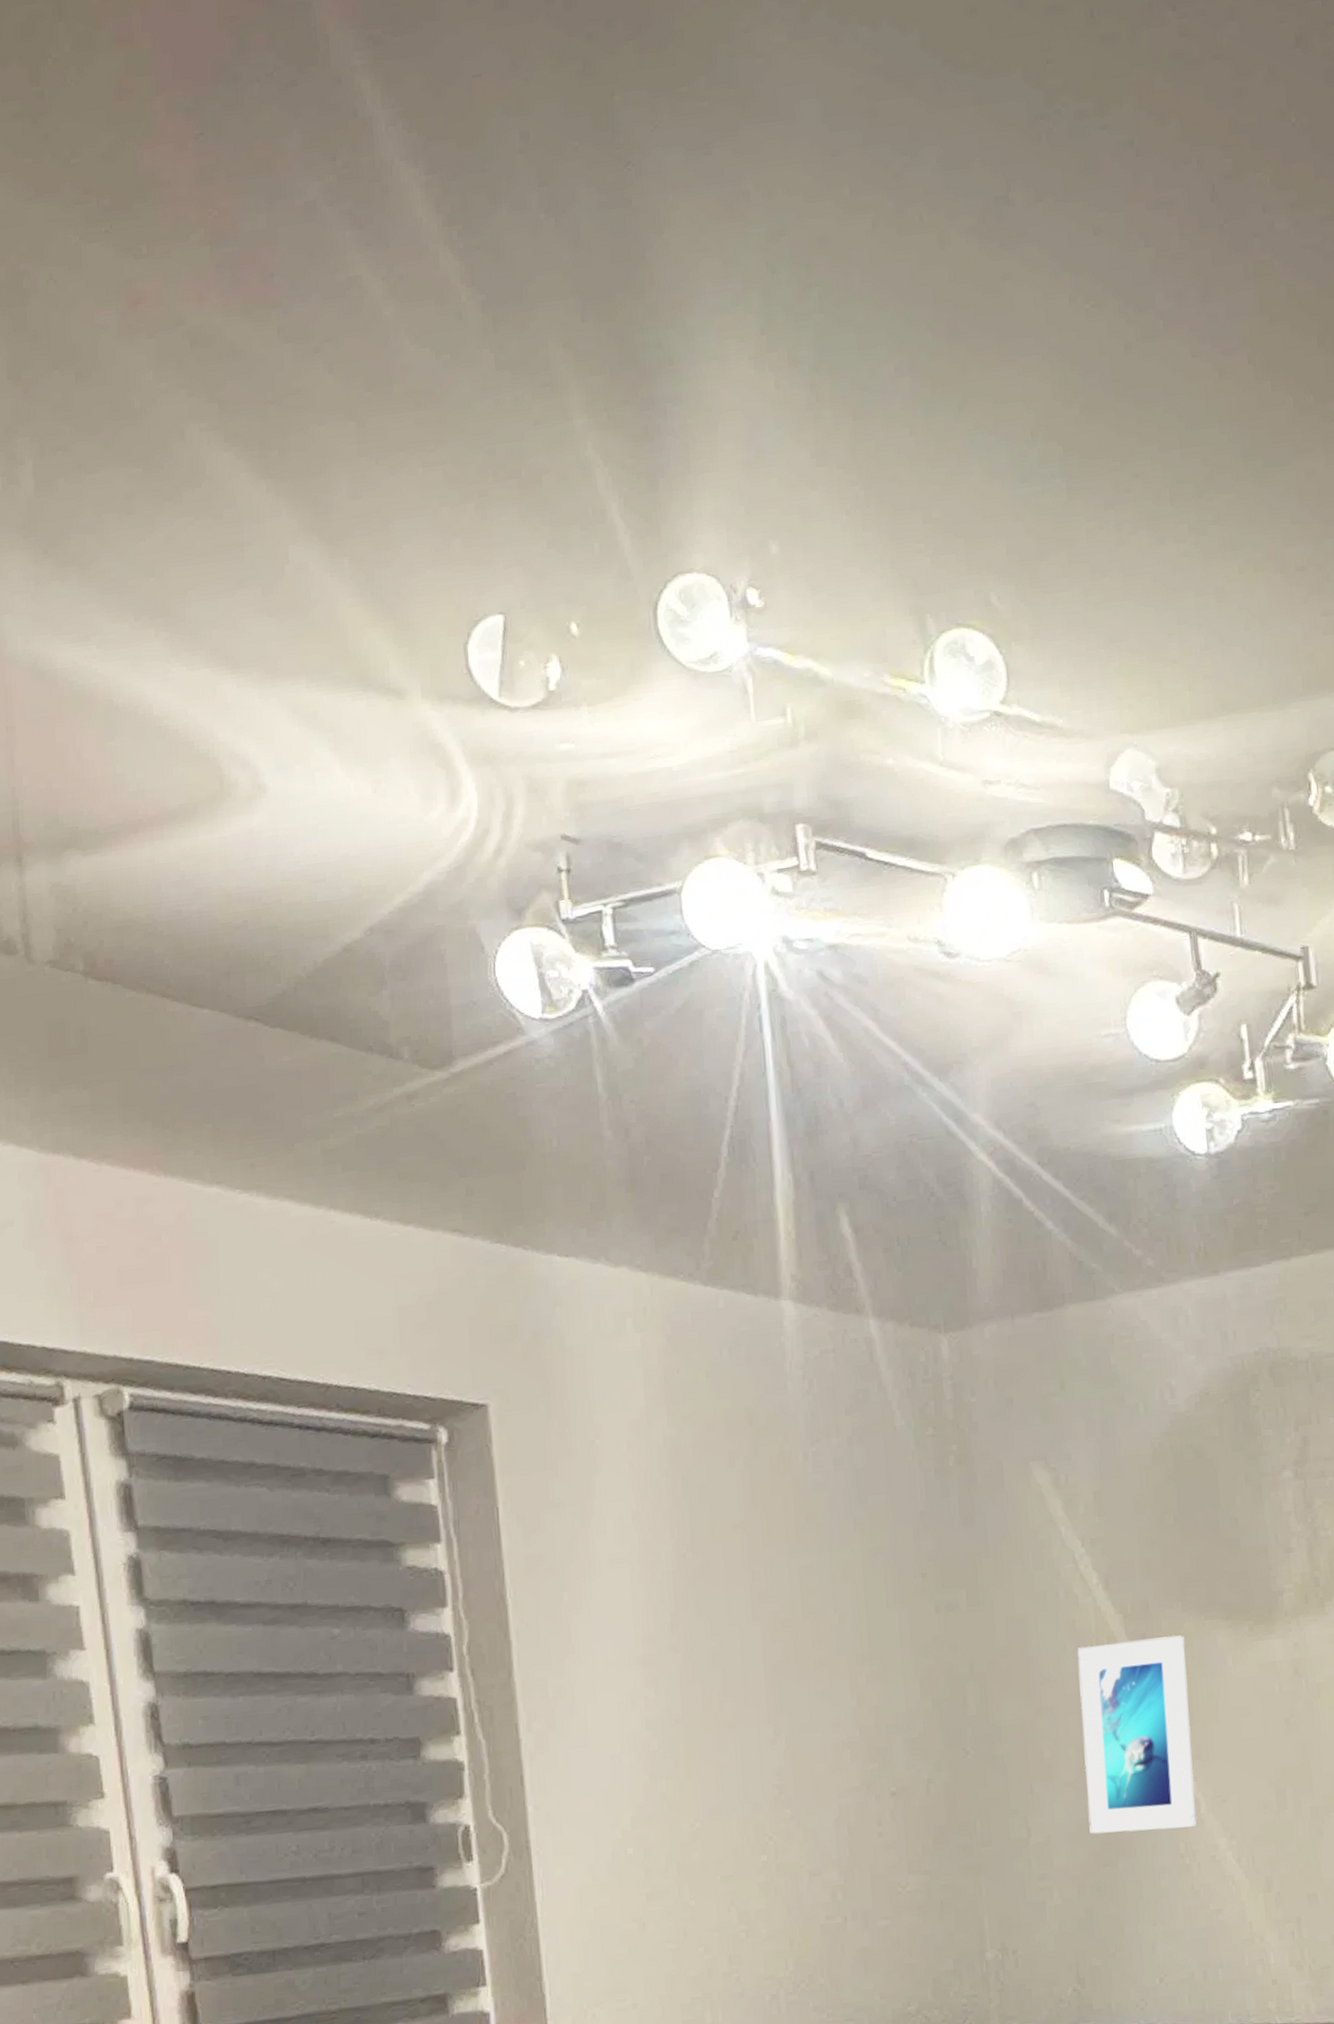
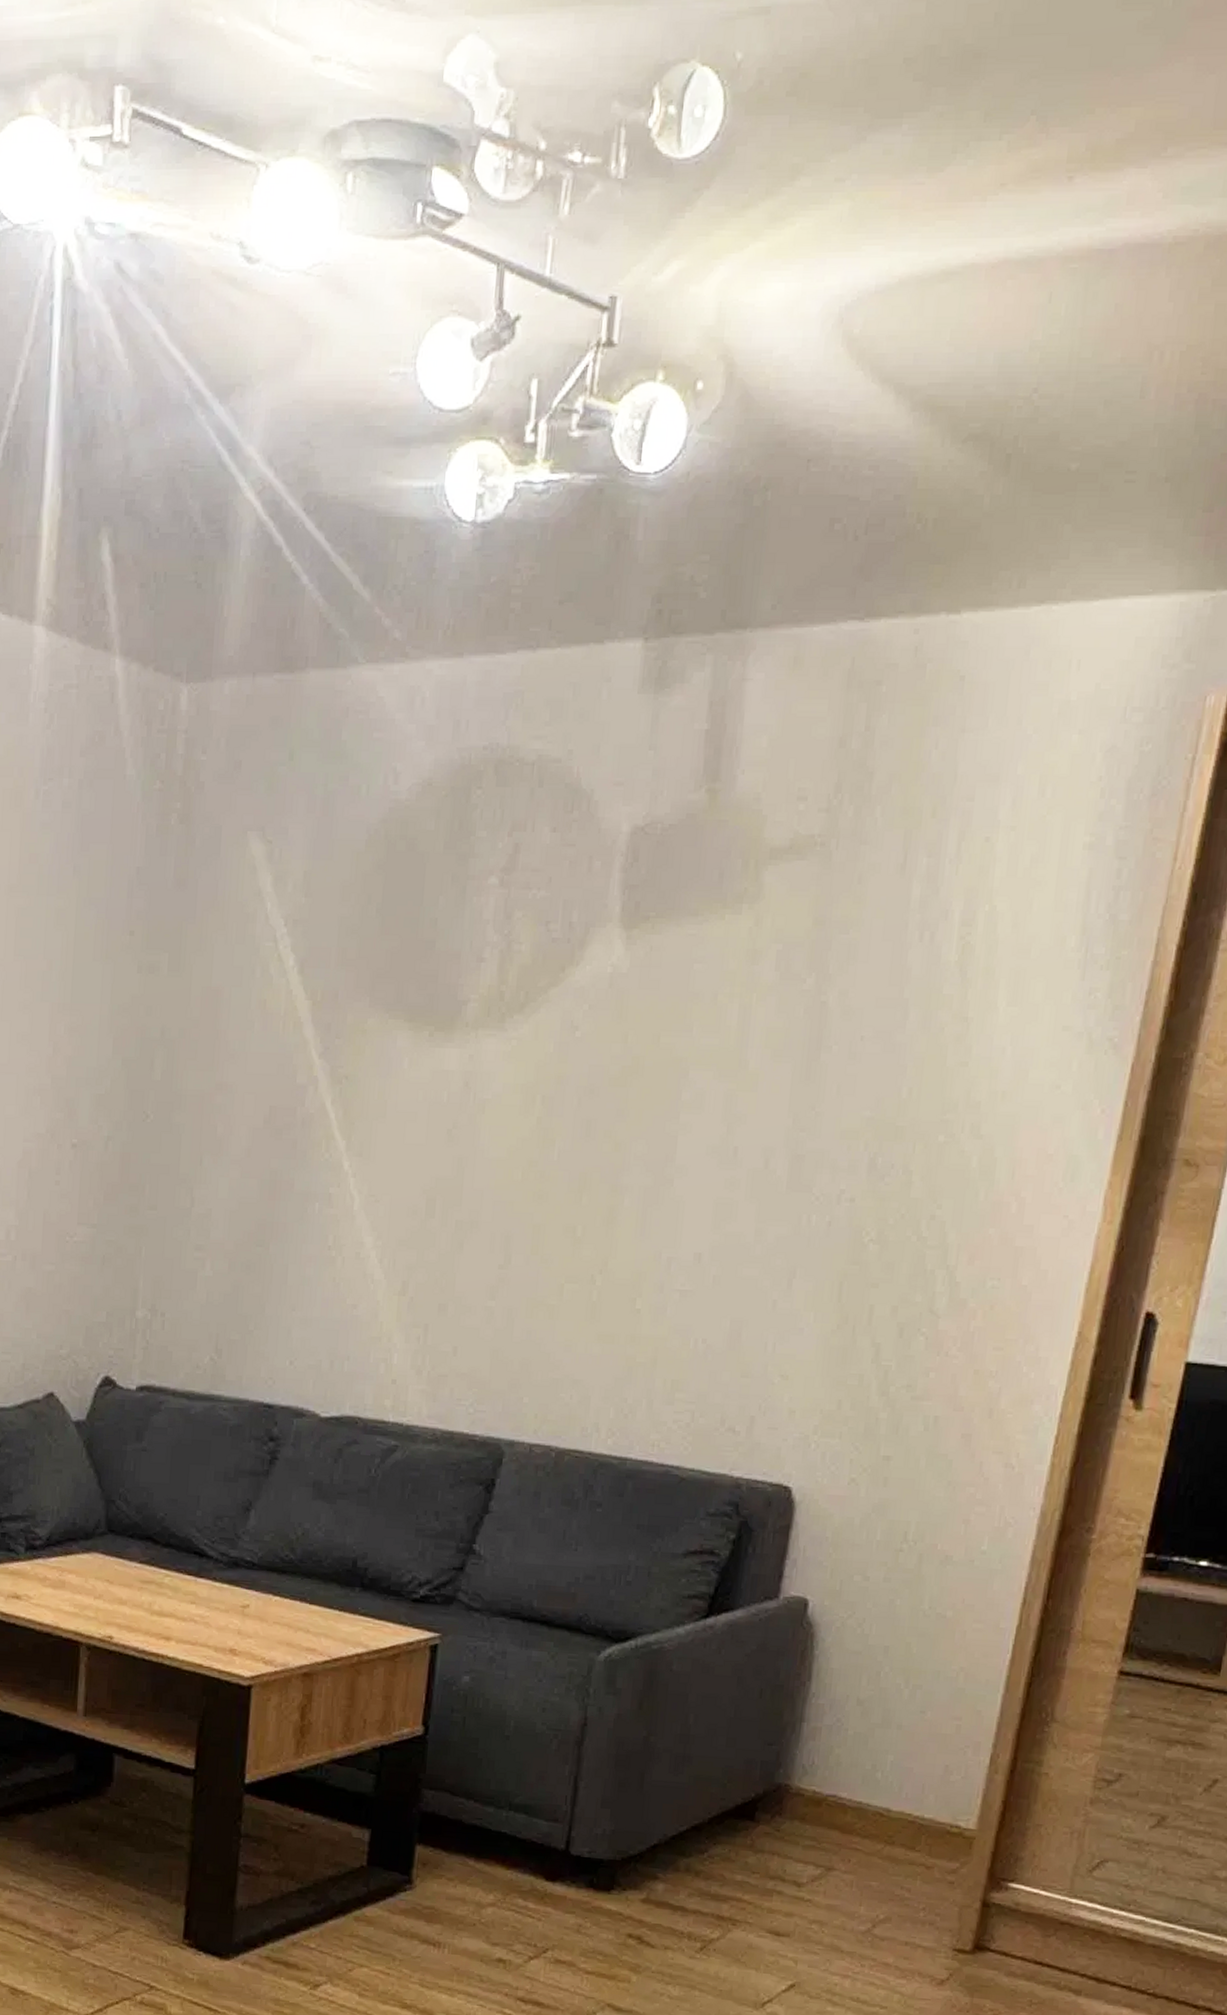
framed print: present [1078,1635,1197,1835] -> none [248,1028,367,1222]

